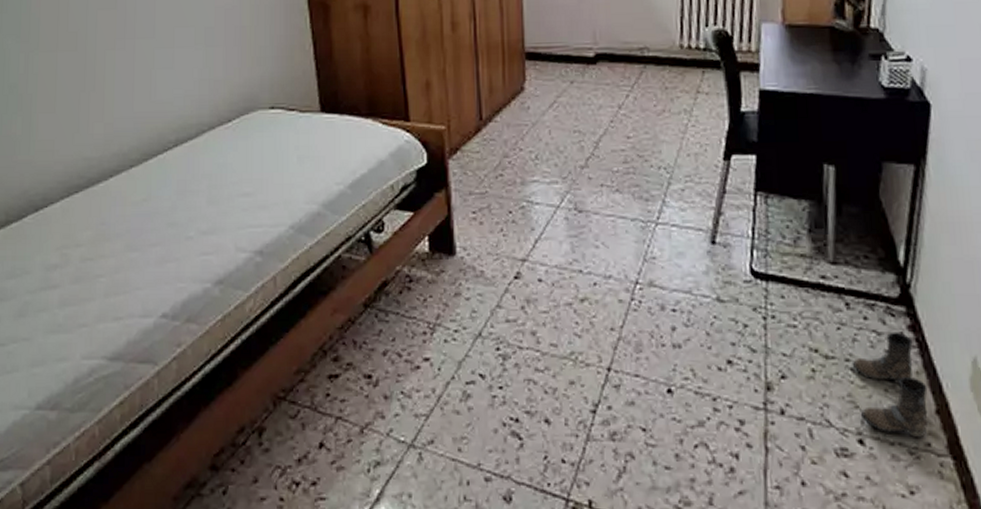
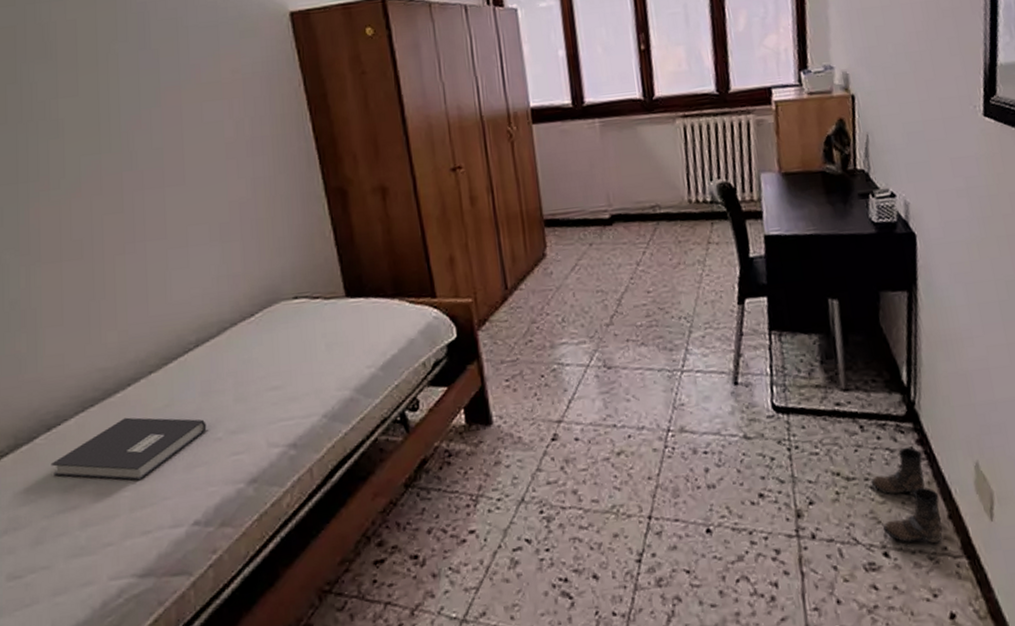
book: none [36,207,180,269] -> present [50,417,207,481]

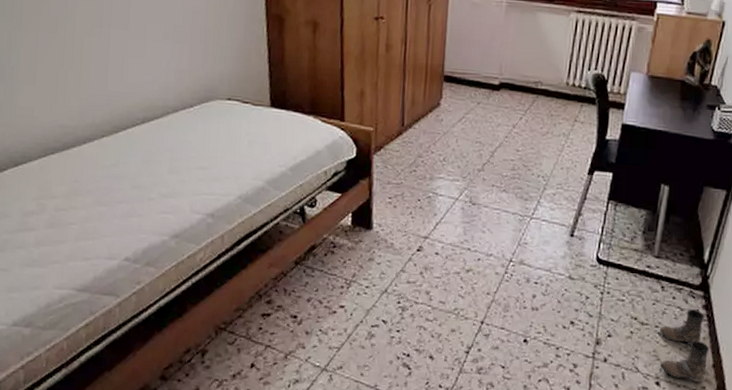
book: present [50,417,207,481] -> none [15,168,144,219]

